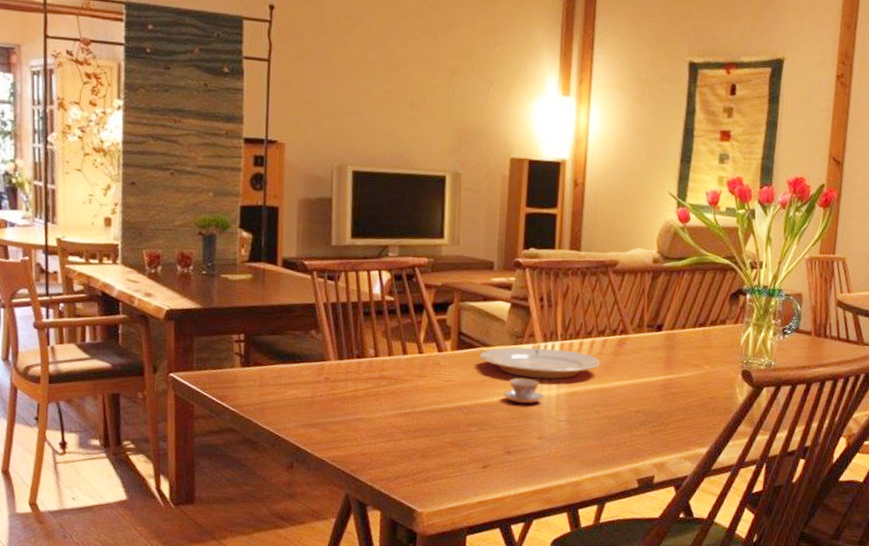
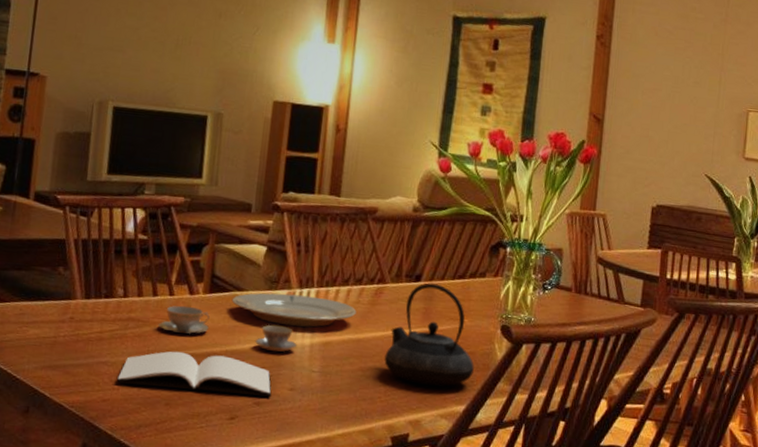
book: none [374,406,522,447] -> present [117,351,272,398]
teacup: none [409,363,459,390] -> present [158,305,210,334]
teapot: none [628,332,716,431] -> present [384,283,474,387]

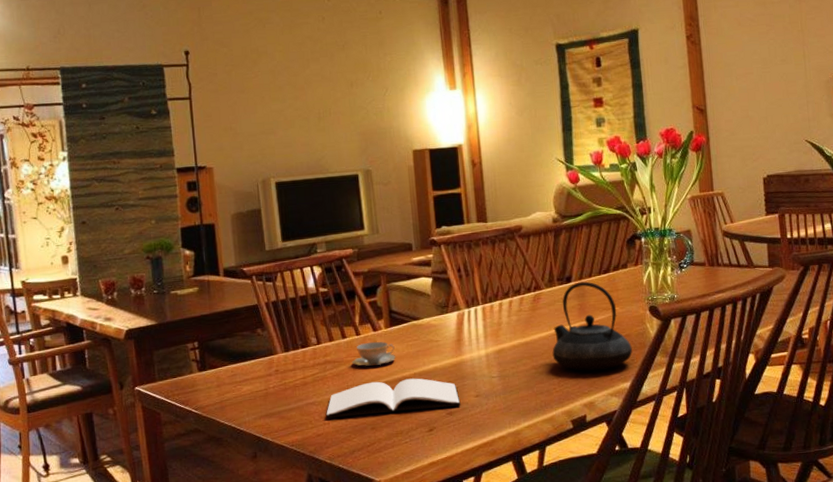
plate: present [231,293,357,328] -> none [410,312,521,343]
teacup: present [254,324,298,353] -> none [437,343,475,367]

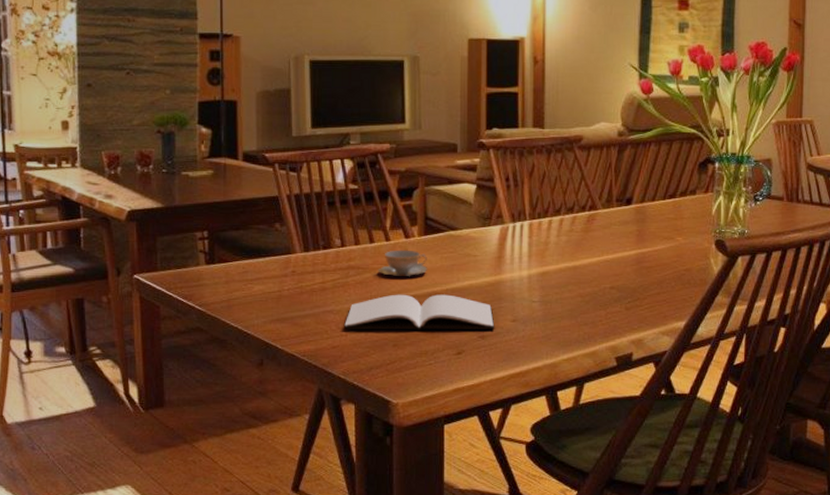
teapot: present [552,281,632,371] -> none [602,205,691,304]

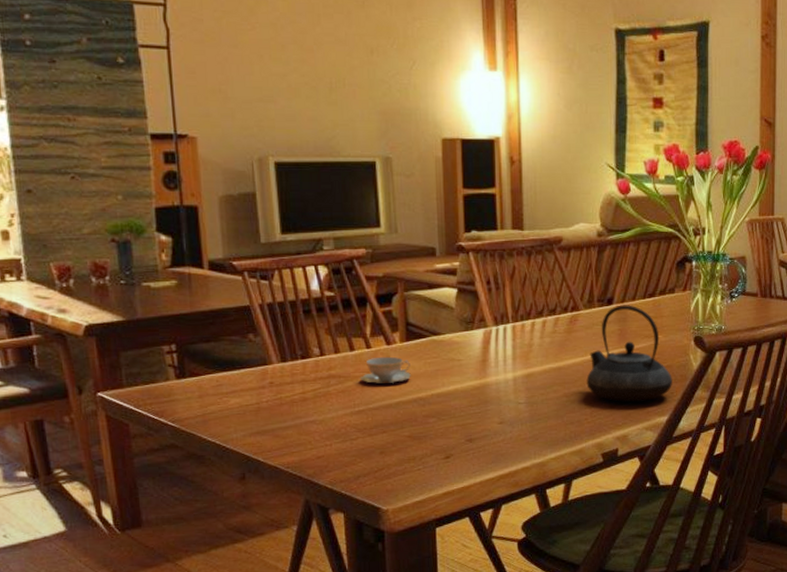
book: present [344,294,495,331] -> none [328,400,482,439]
teapot: none [602,205,691,304] -> present [586,305,672,402]

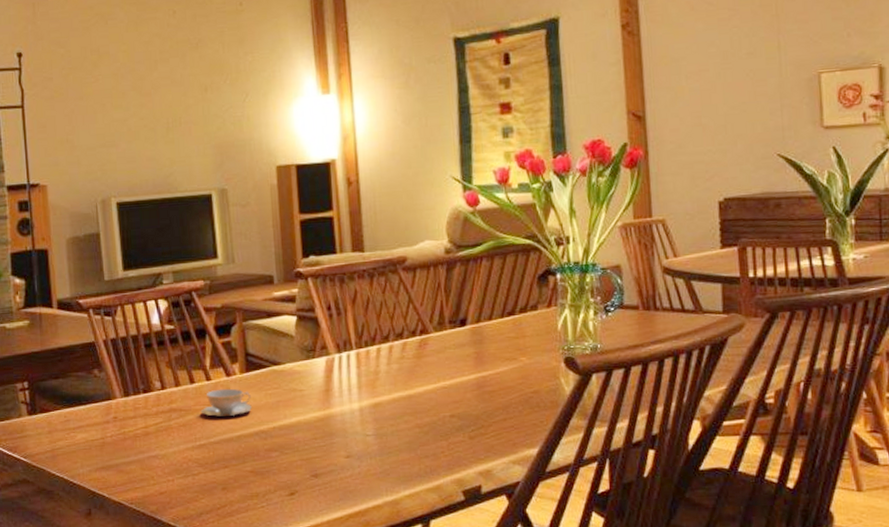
teapot: present [586,305,672,402] -> none [441,325,542,432]

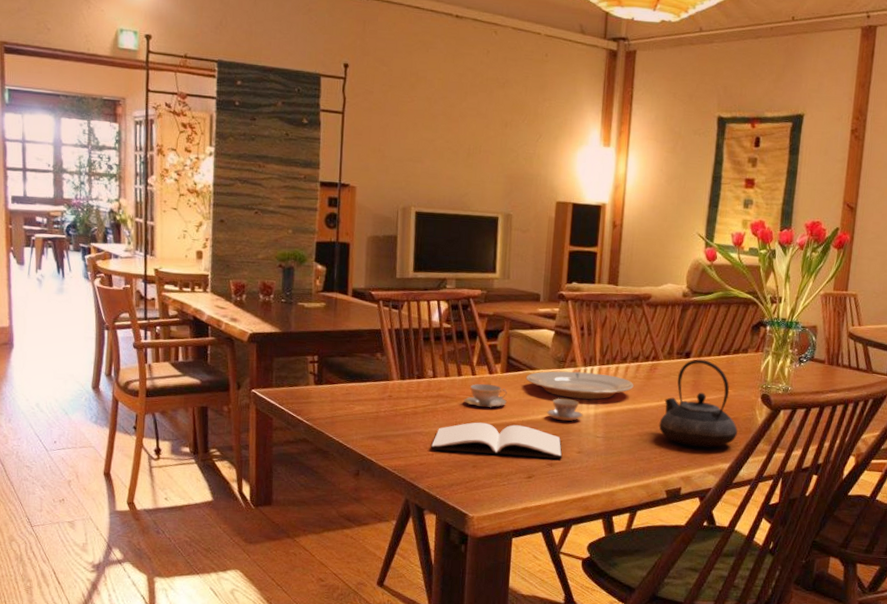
book: none [170,432,328,475] -> present [431,422,563,460]
plate: none [270,359,403,393] -> present [525,371,634,400]
teacup: none [300,393,347,422] -> present [546,398,584,422]
teapot: none [441,325,542,432] -> present [659,359,738,448]

